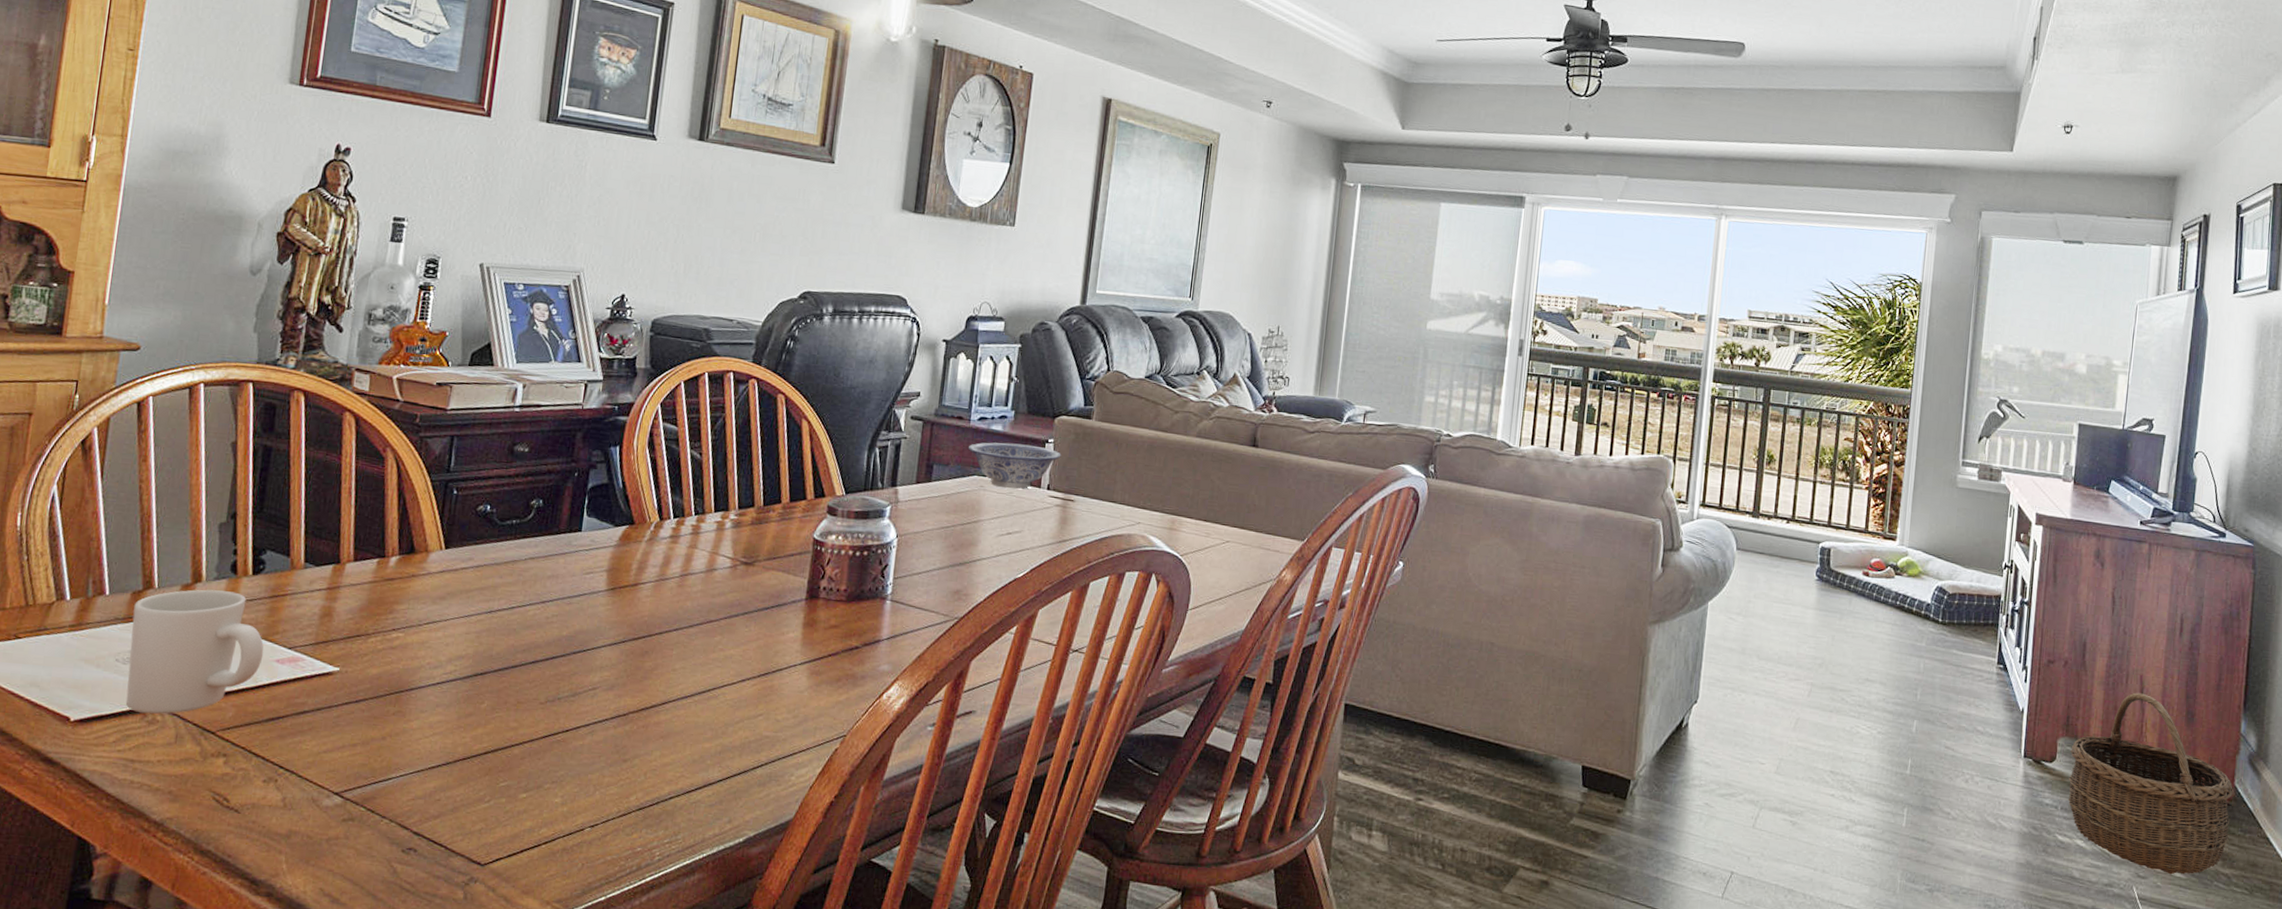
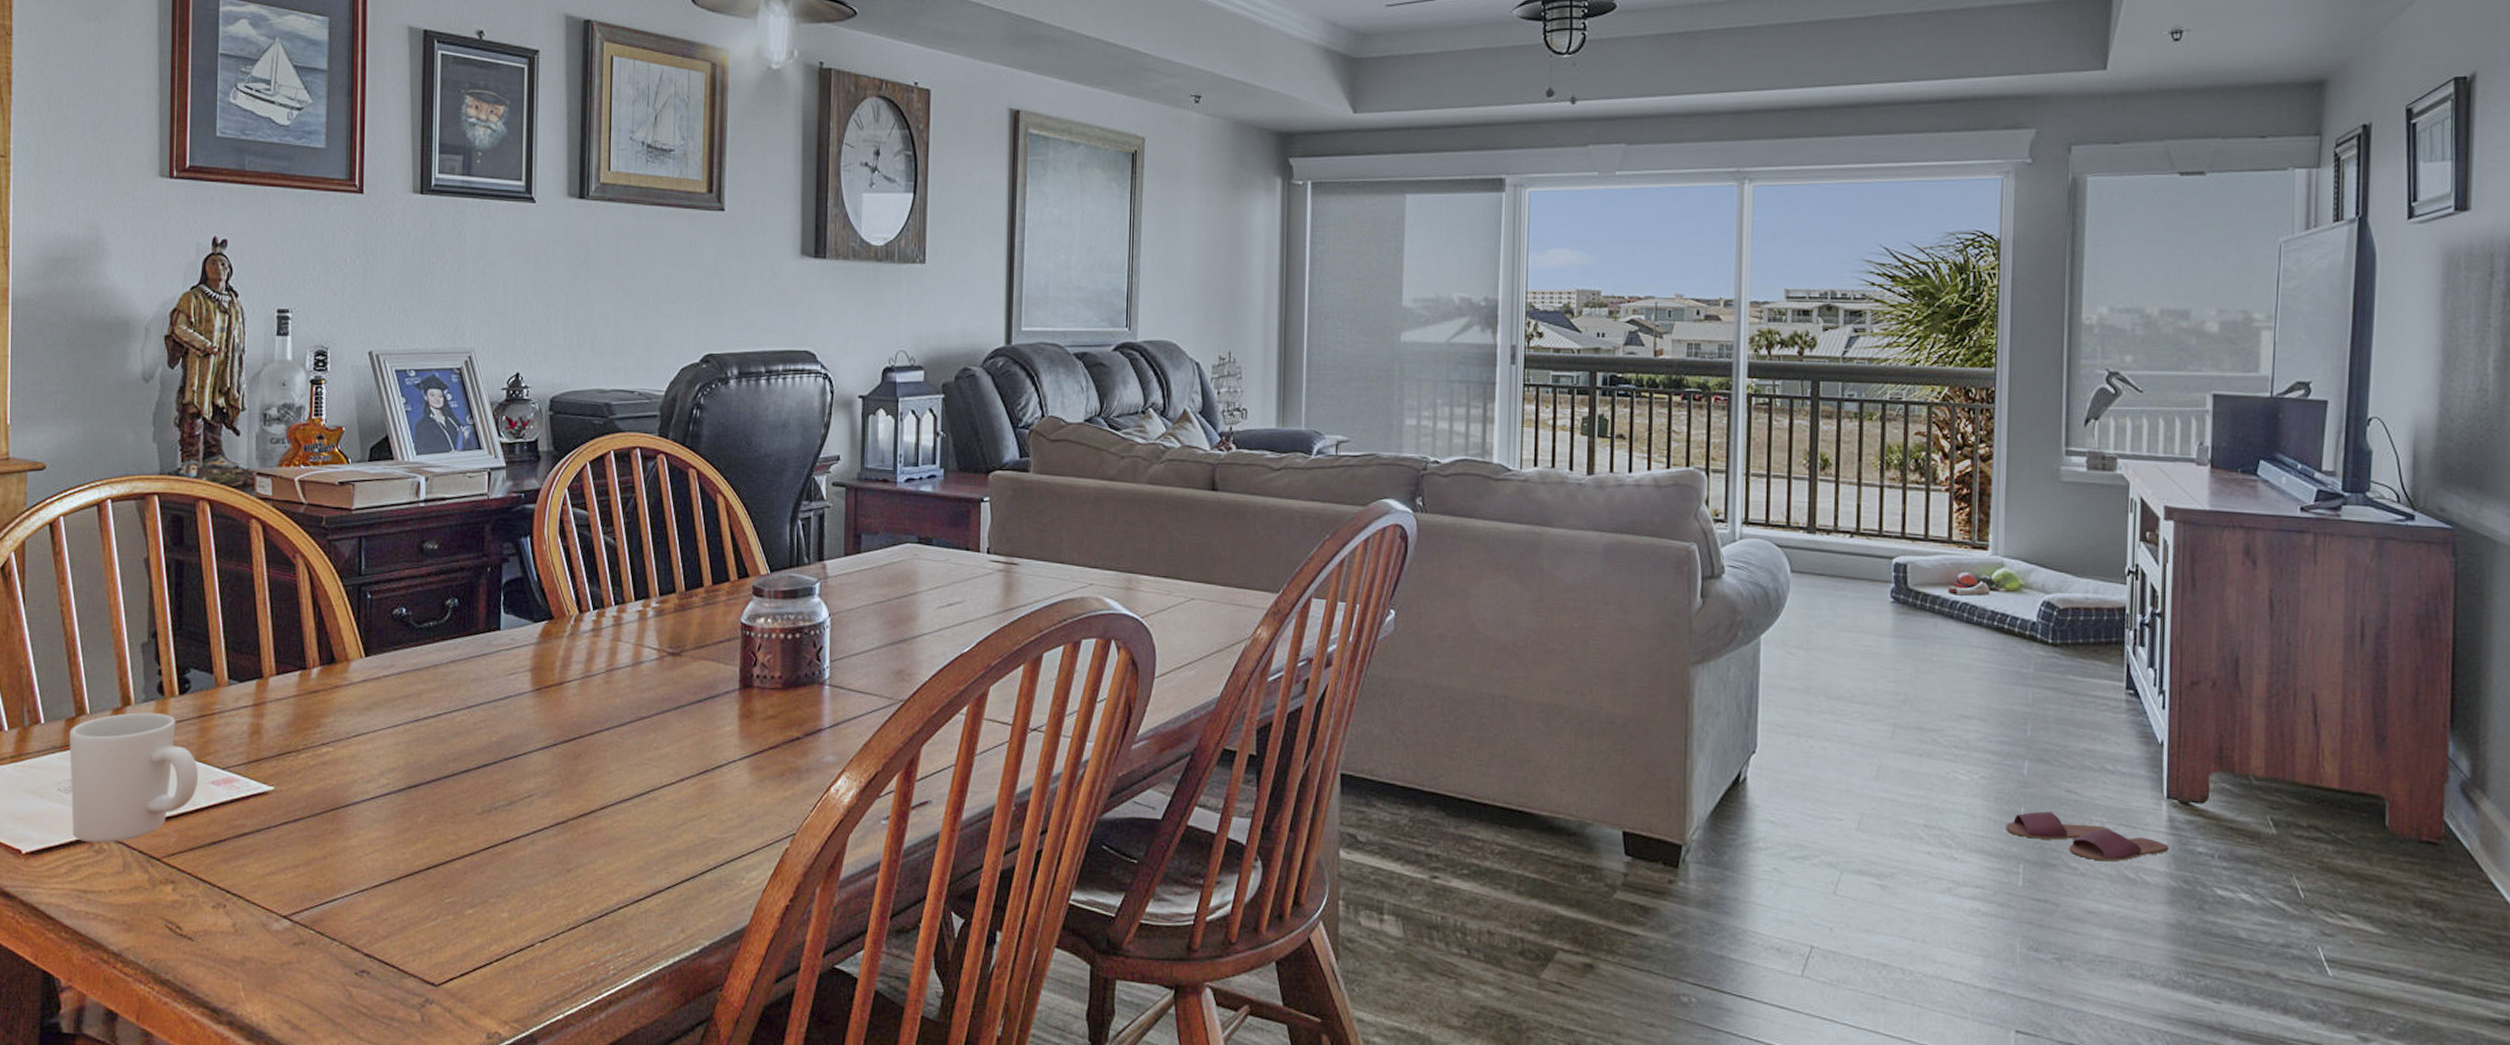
bowl: present [967,442,1062,489] -> none [896,504,999,556]
slippers: none [1895,763,2023,809] -> present [2005,811,2169,862]
wicker basket: present [2067,692,2233,875] -> none [2226,714,2442,931]

